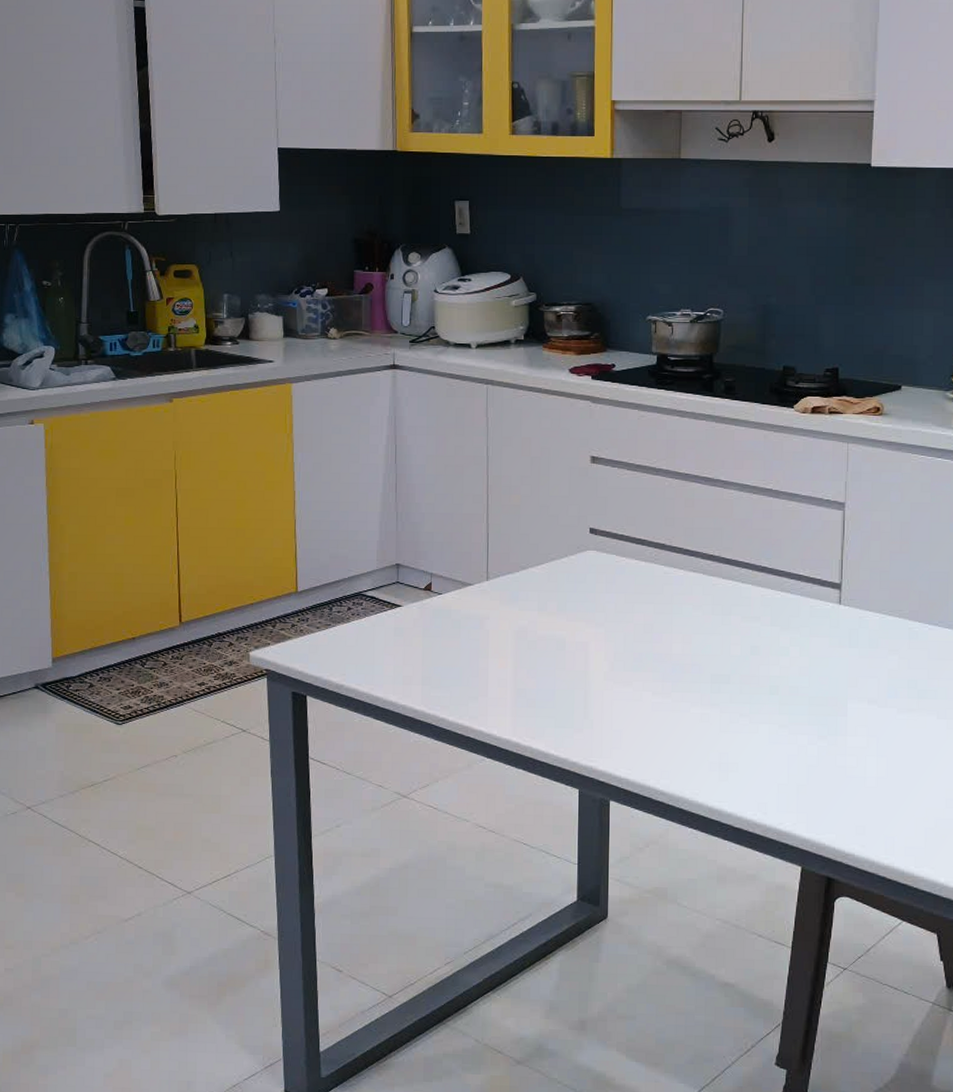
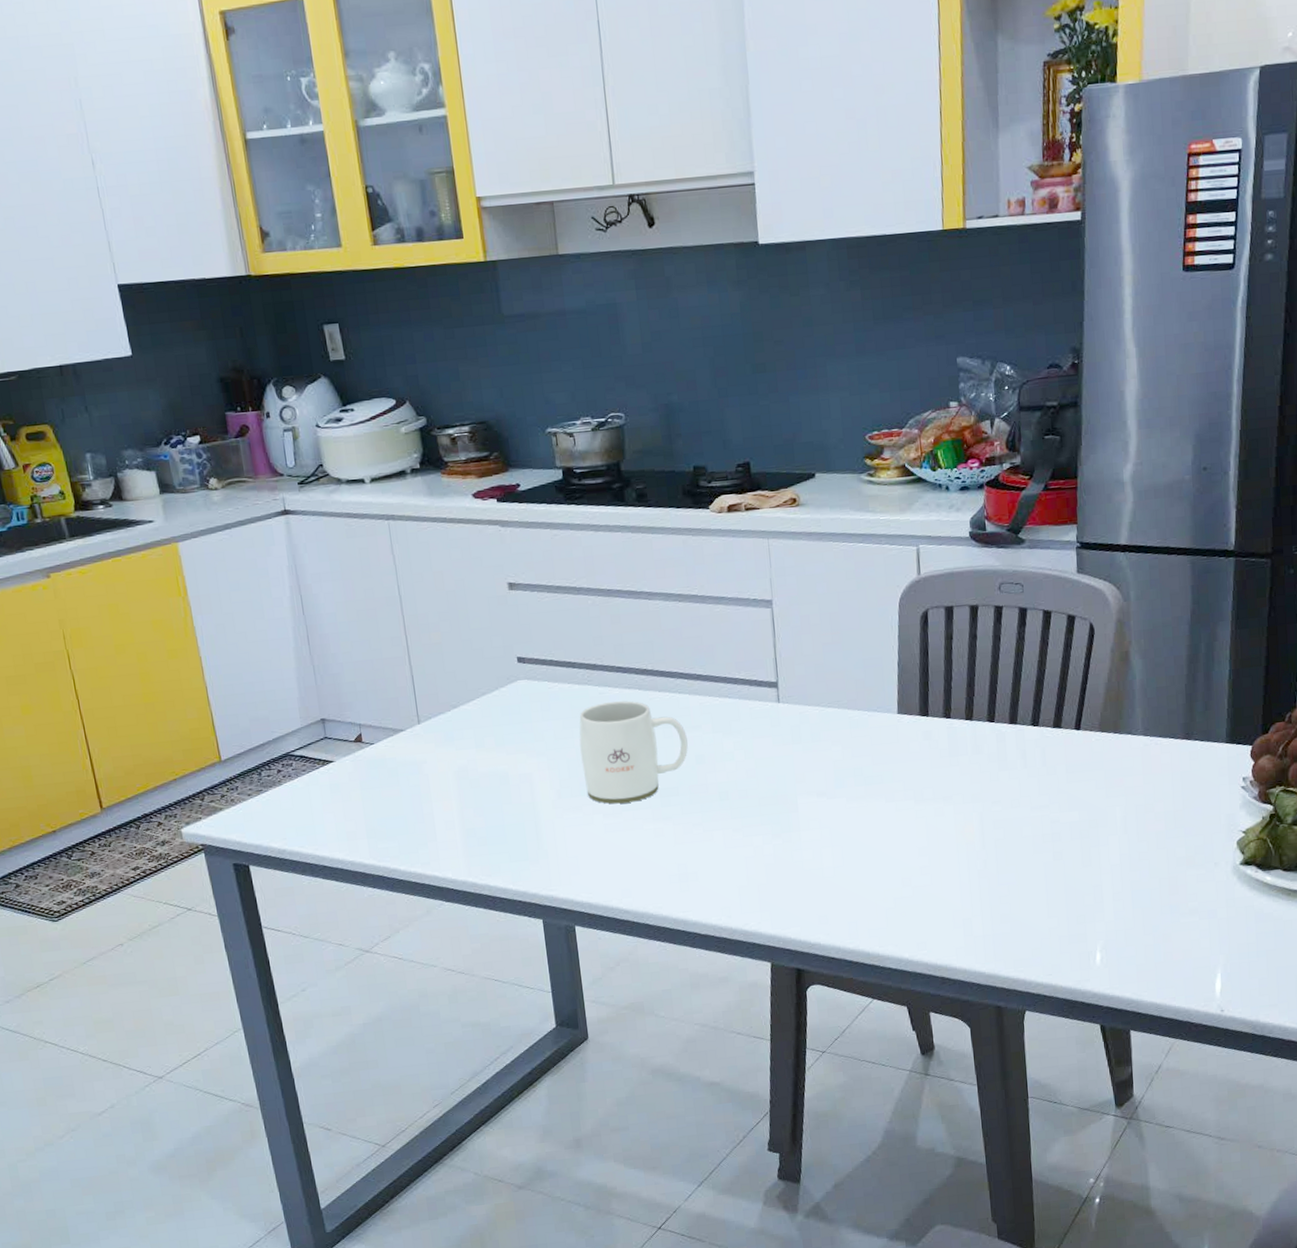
mug: none [638,583,745,684] -> present [579,700,688,804]

